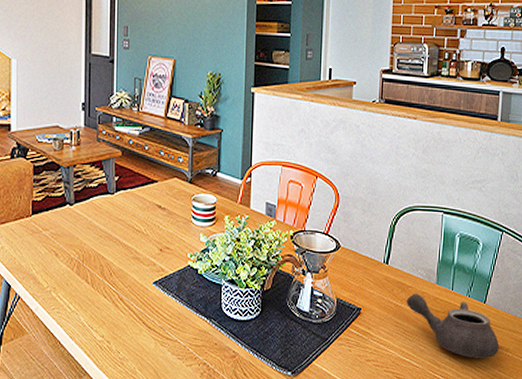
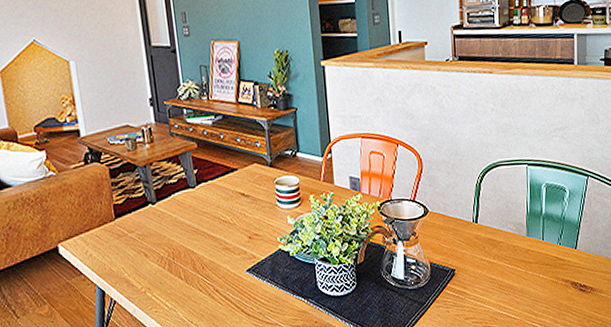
teapot: present [407,293,499,358] -> none [499,247,593,304]

